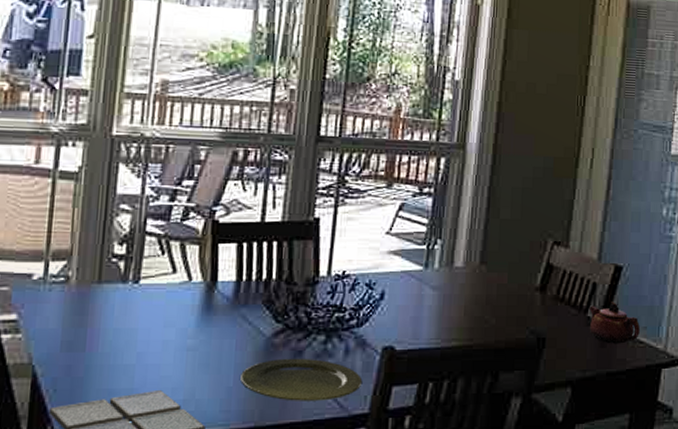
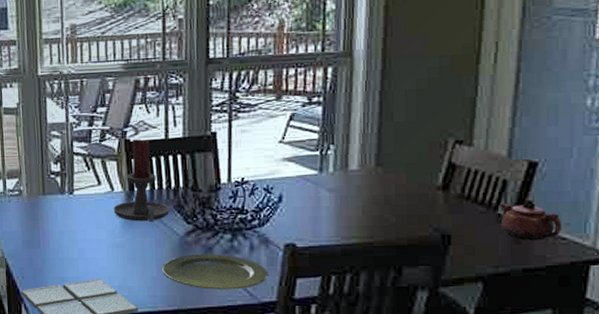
candle holder: none [188,220,258,320] -> present [113,139,170,223]

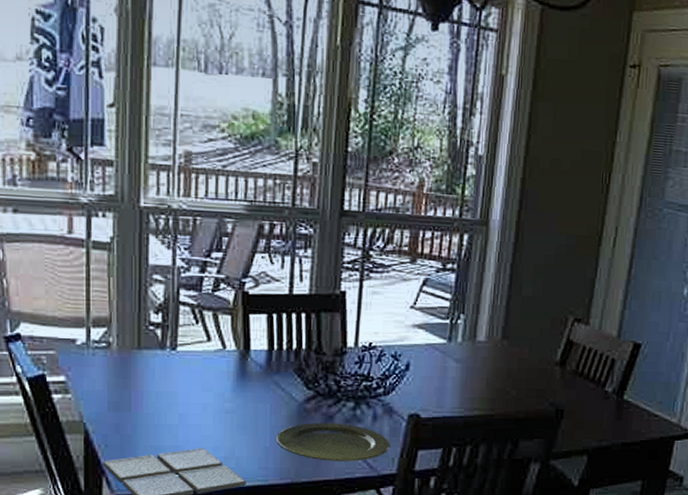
candle holder: present [113,139,170,223] -> none [224,292,289,387]
teapot: present [500,198,561,241] -> none [607,377,656,417]

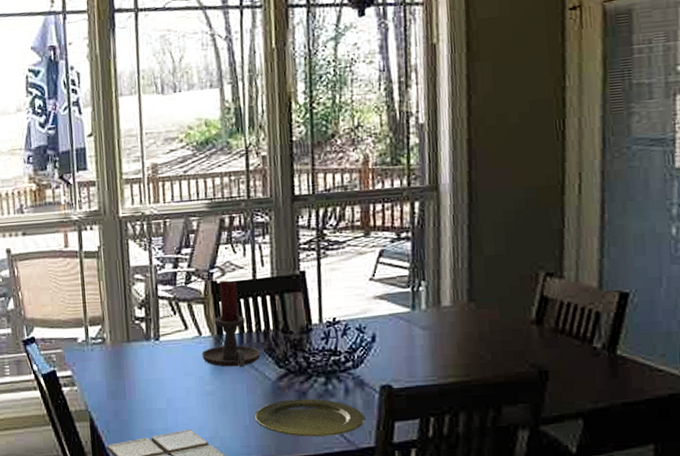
candle holder: none [224,292,289,387] -> present [201,280,261,368]

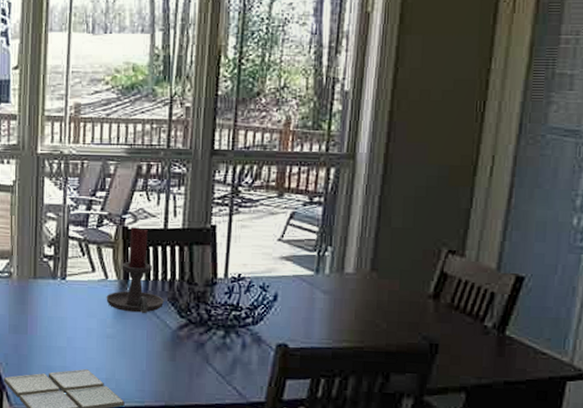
plate: present [255,398,366,437] -> none [152,349,259,388]

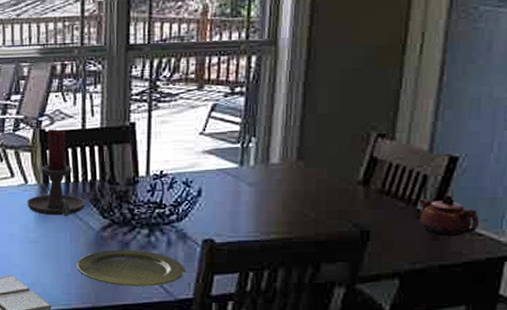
plate: none [152,349,259,388] -> present [77,249,186,286]
teapot: none [486,312,543,354] -> present [419,194,479,237]

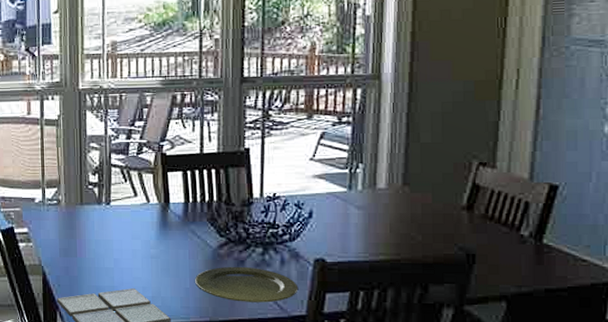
candle holder: present [27,129,85,217] -> none [149,153,203,235]
teapot: present [419,194,479,237] -> none [522,220,582,262]

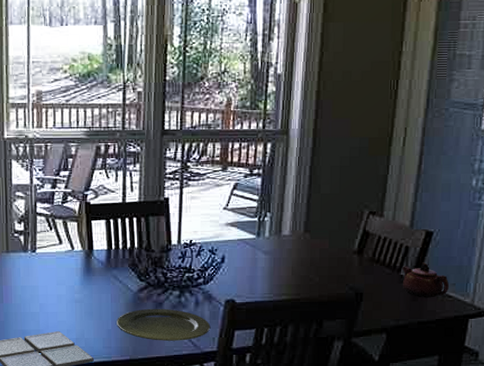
teapot: none [522,220,582,262] -> present [402,262,449,298]

